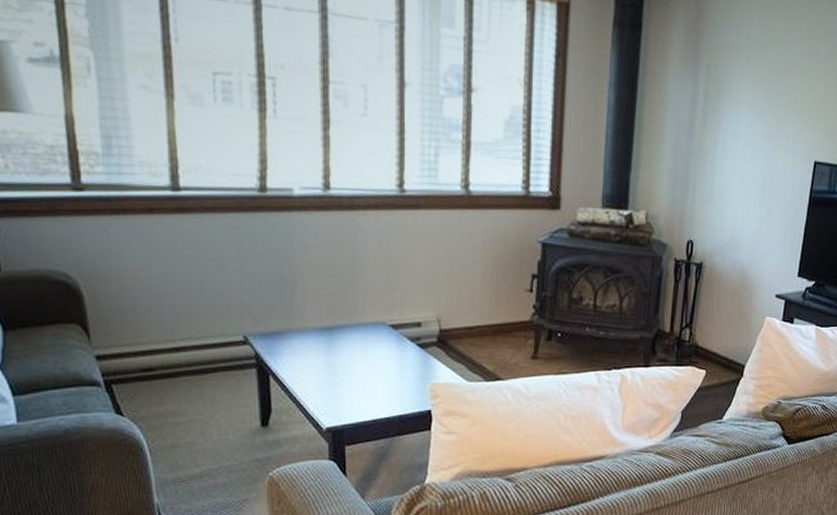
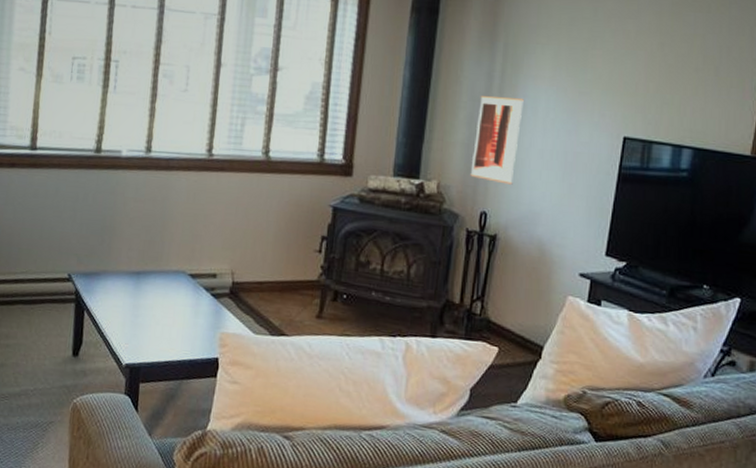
wall art: none [677,121,726,212] -> present [470,96,524,185]

